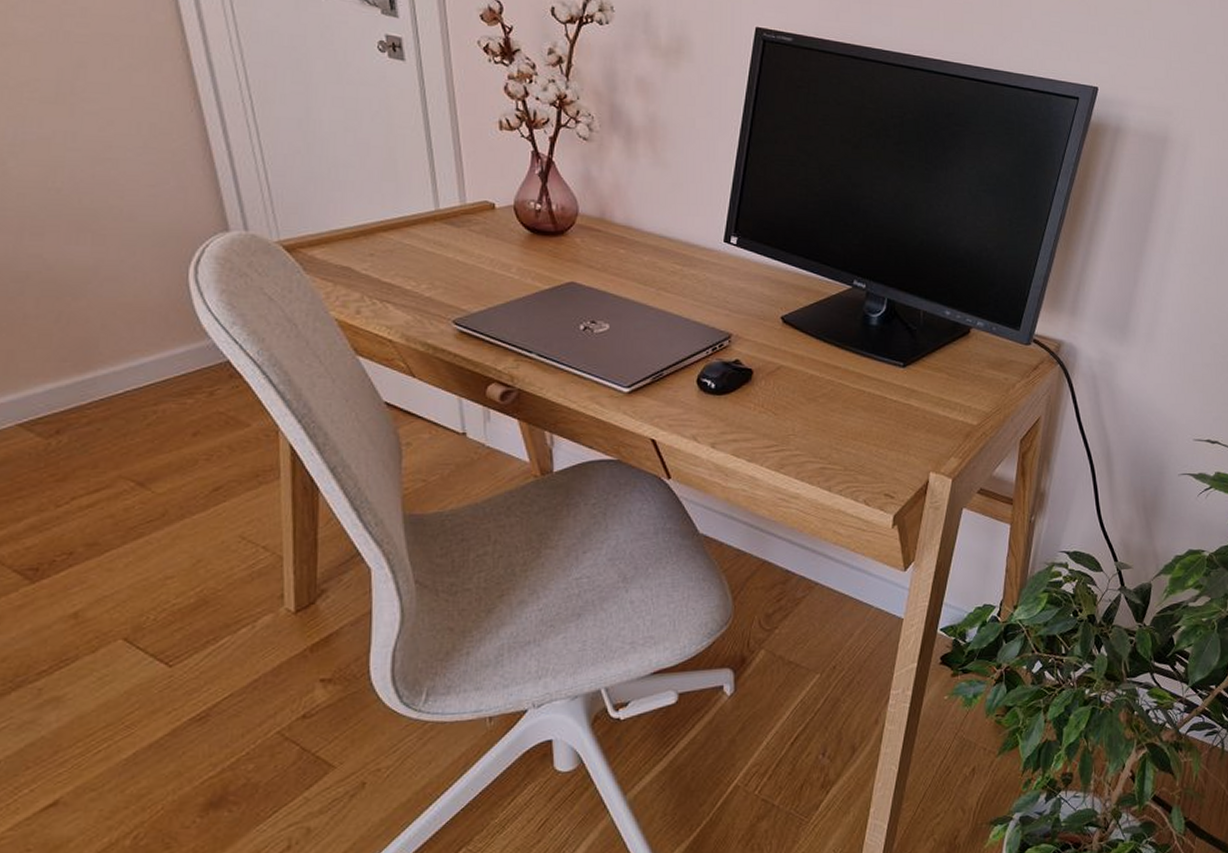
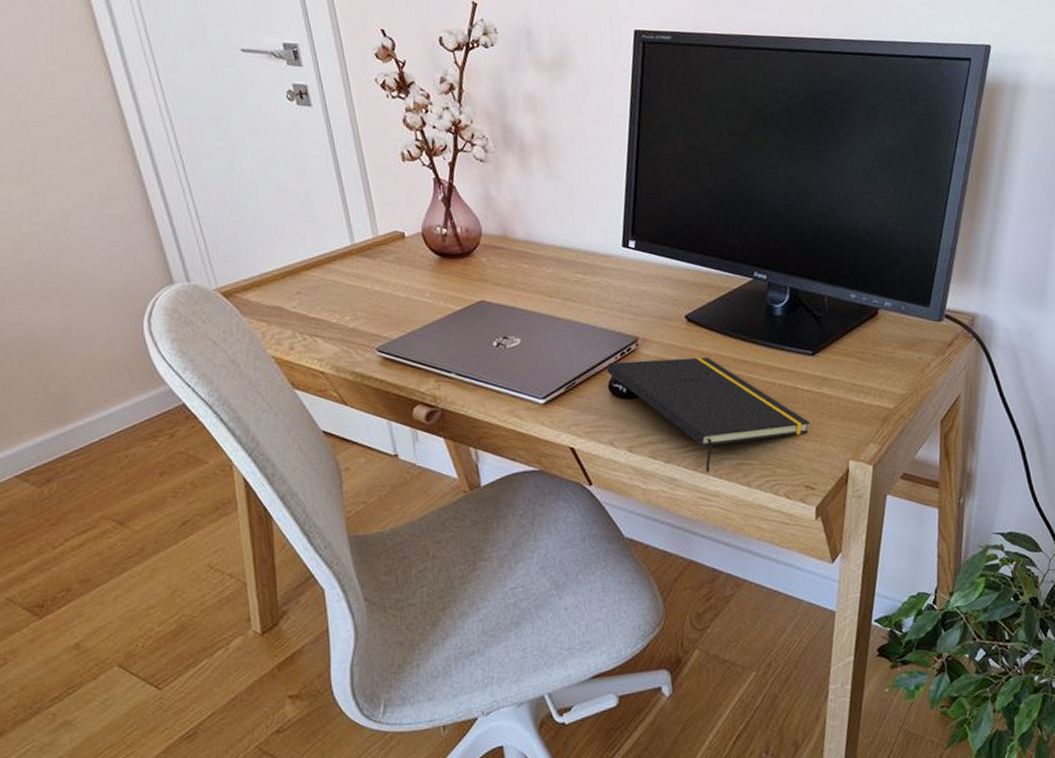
notepad: none [696,357,895,474] -> present [606,357,810,472]

